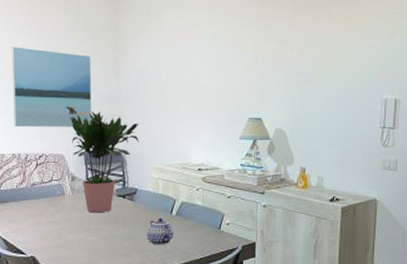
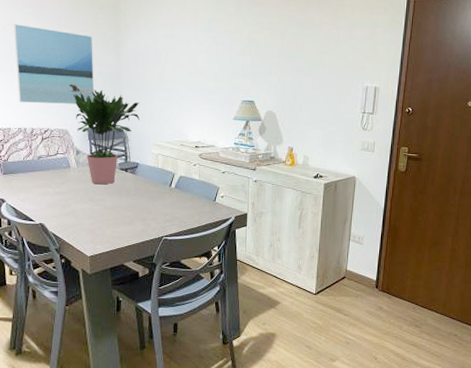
teapot: present [147,218,174,246] -> none [148,190,173,215]

